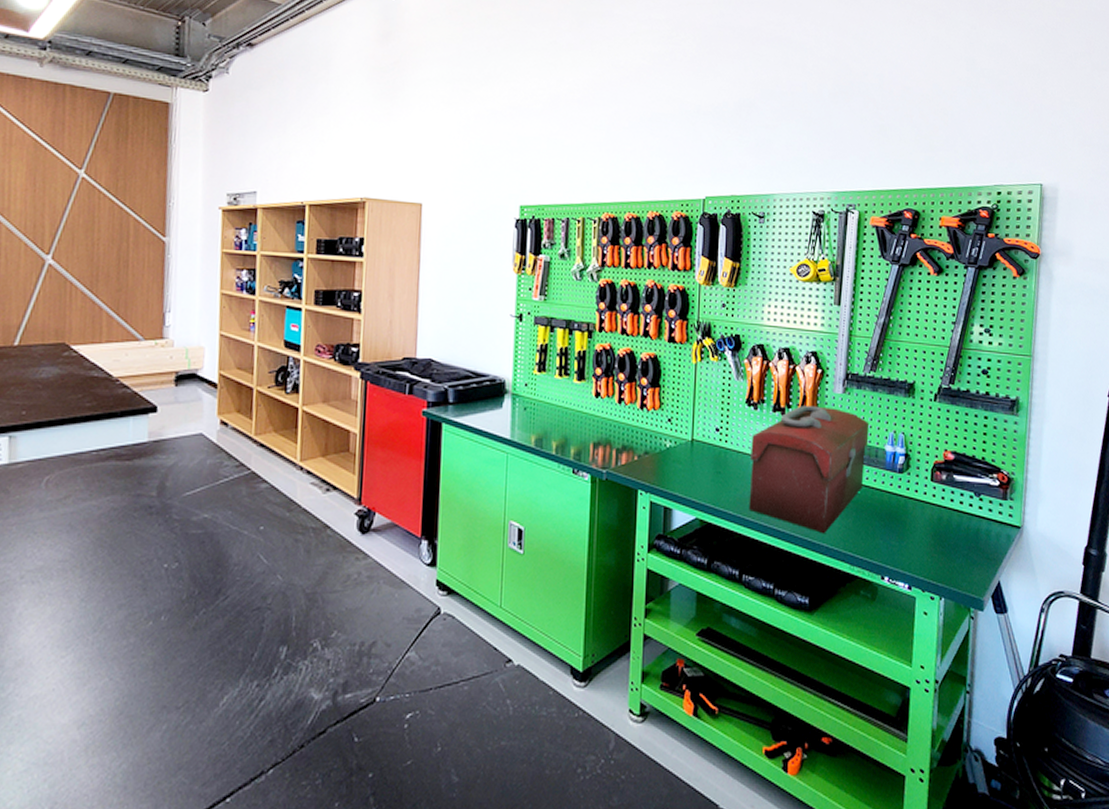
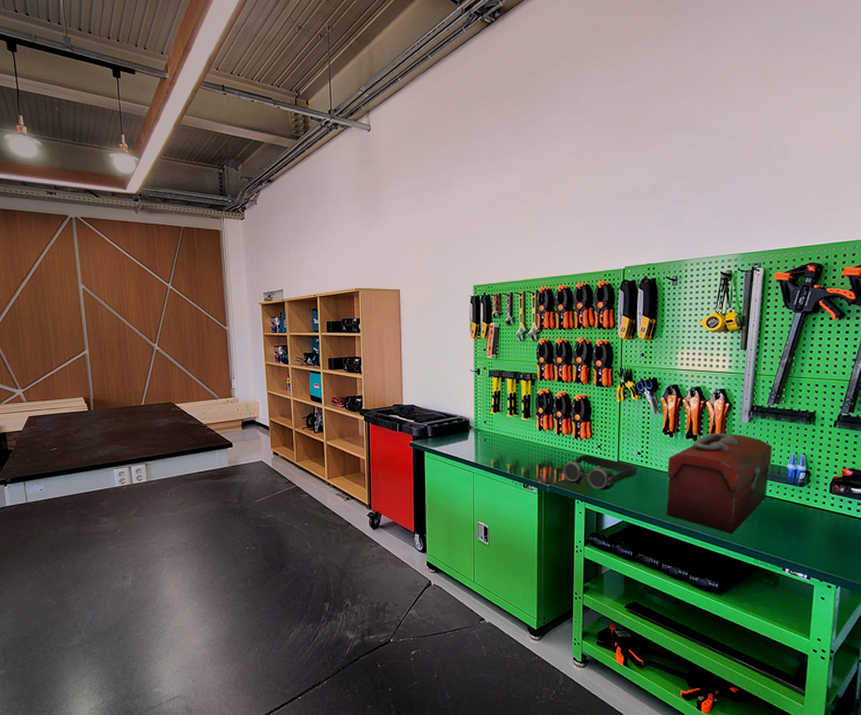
goggles: none [621,430,715,479] -> present [561,455,637,491]

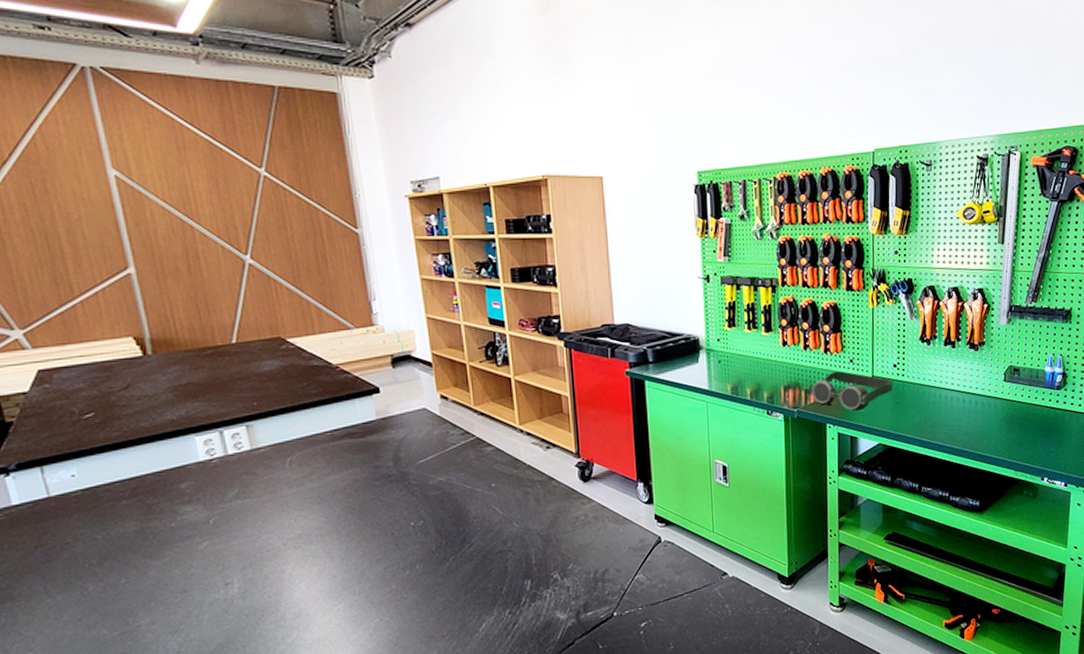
toolbox: present [666,433,773,535] -> none [924,337,1031,447]

